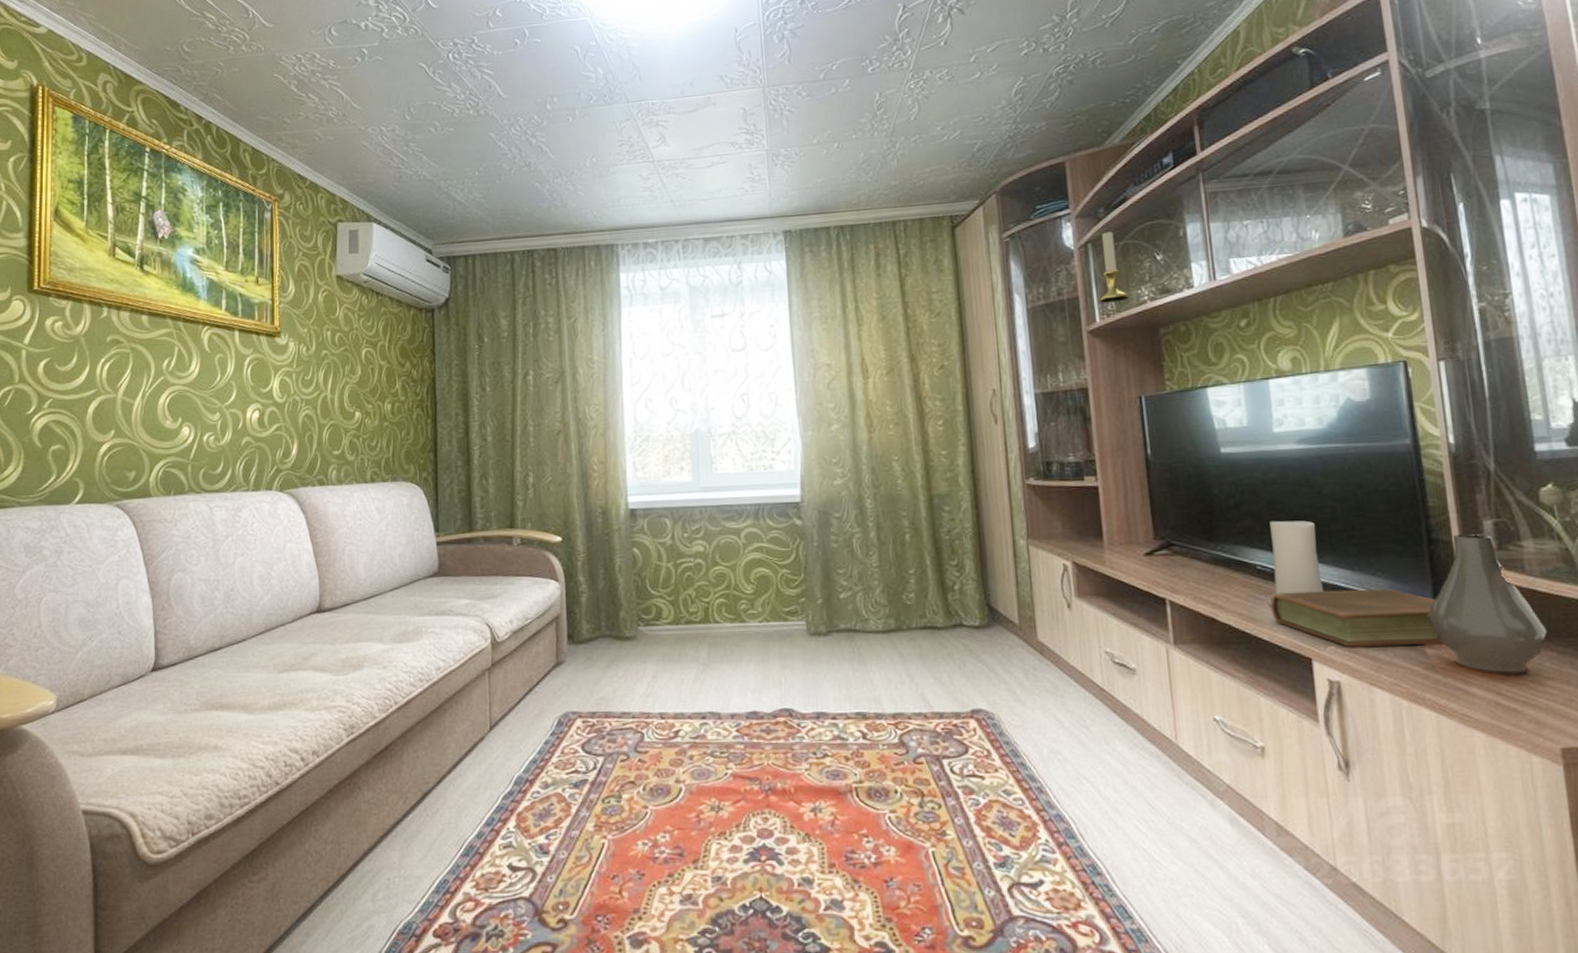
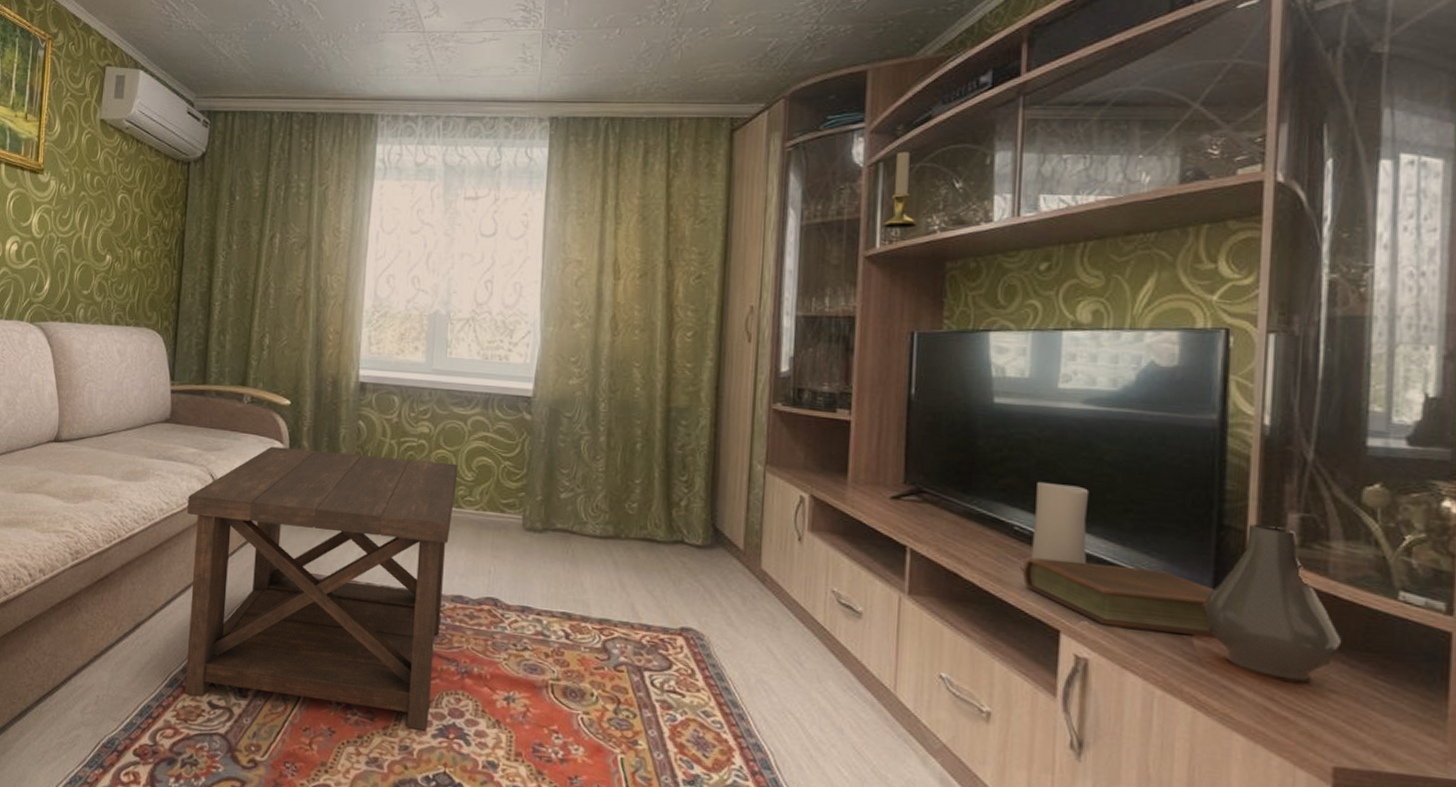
side table: none [465,578,739,862] -> present [185,446,457,731]

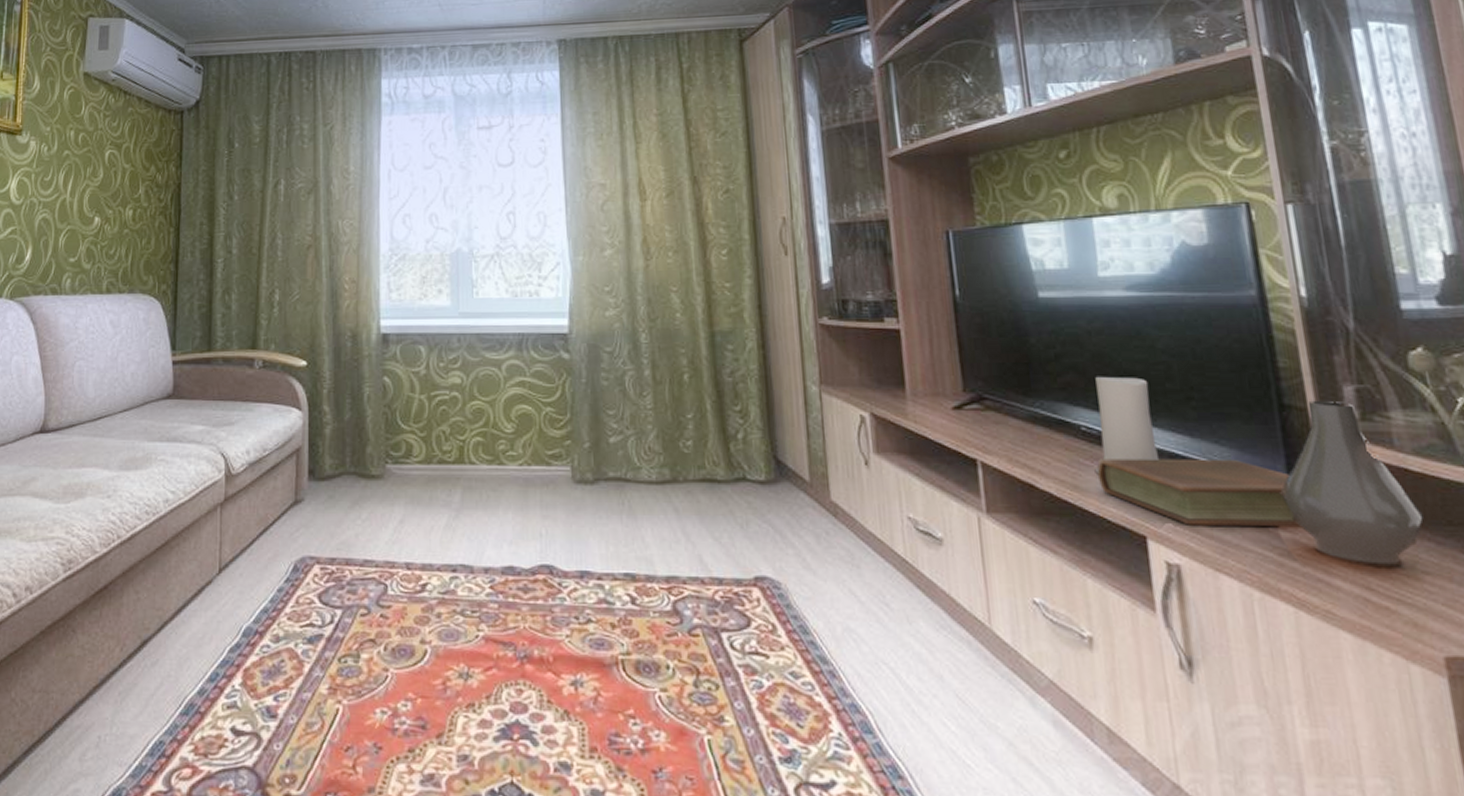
side table: present [185,446,457,731] -> none [197,414,496,734]
candle holder: present [882,150,917,229] -> none [901,49,935,128]

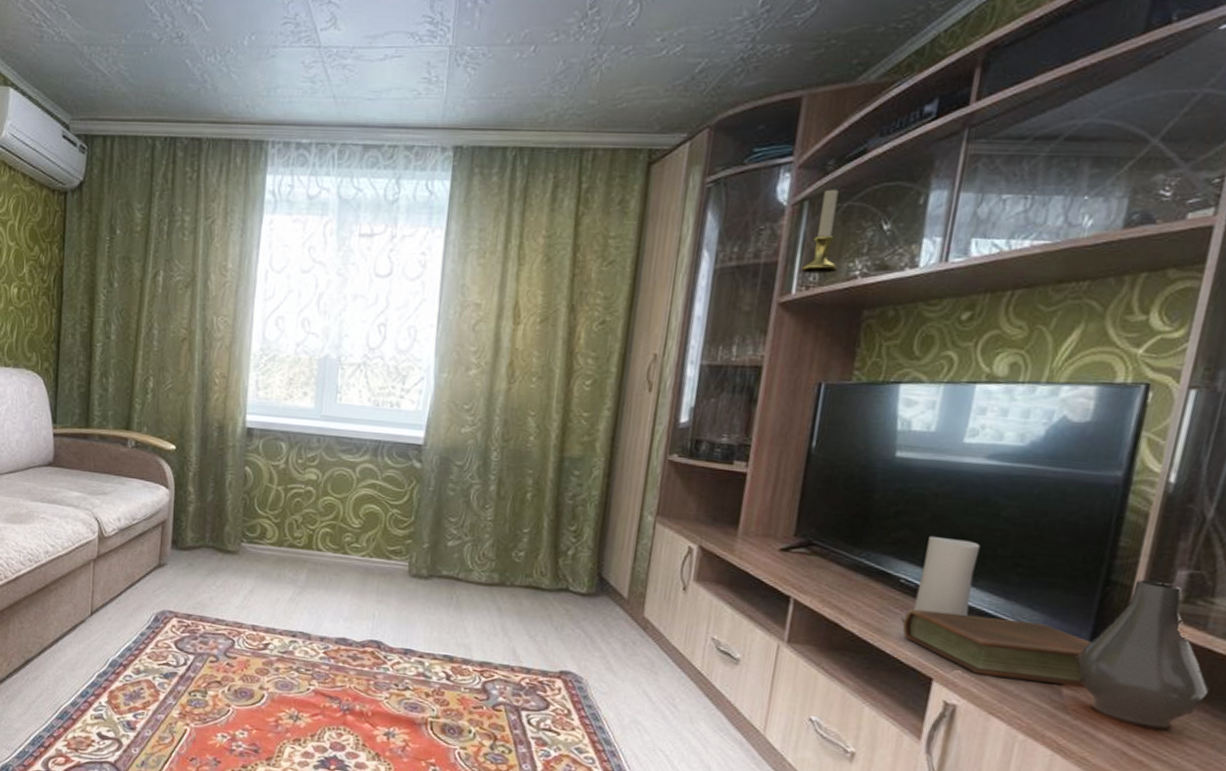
candle holder: none [901,49,935,128] -> present [800,187,839,274]

